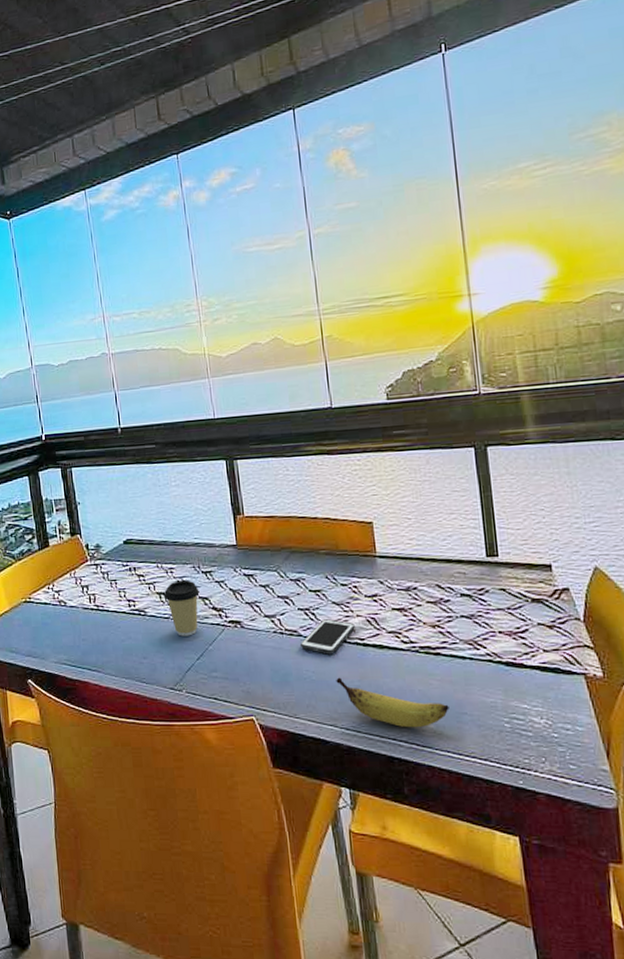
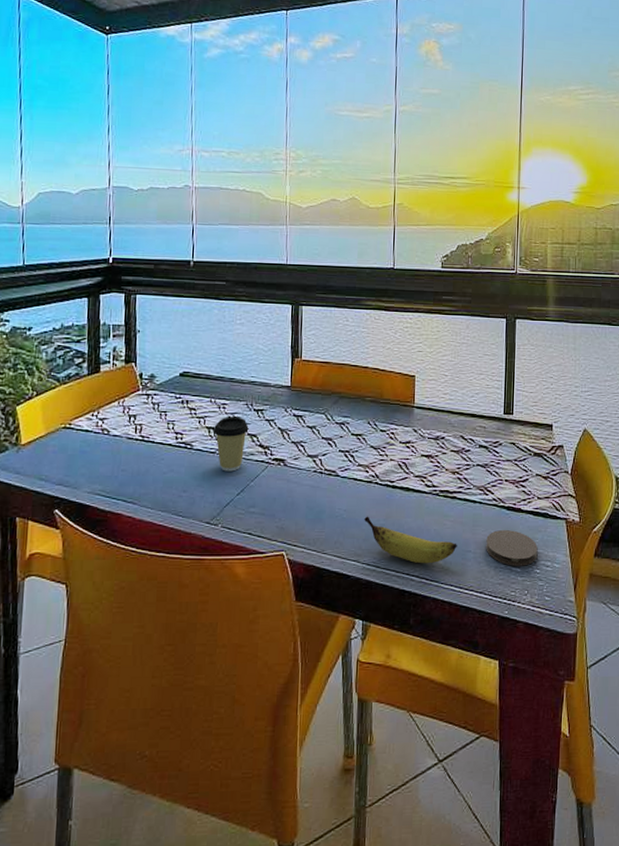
cell phone: present [301,619,355,655] -> none [337,462,387,495]
coaster: none [484,689,553,730] -> present [486,530,538,566]

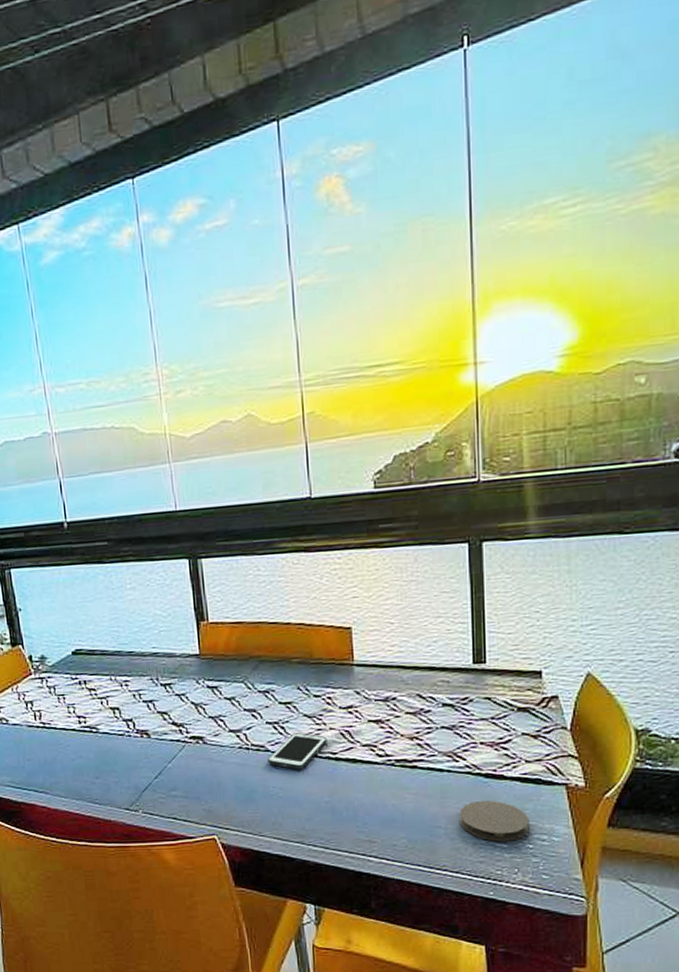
coffee cup: present [212,416,249,472] -> none [117,693,158,754]
cell phone: none [337,462,387,495] -> present [268,733,327,770]
banana: present [364,516,457,564] -> none [305,793,423,843]

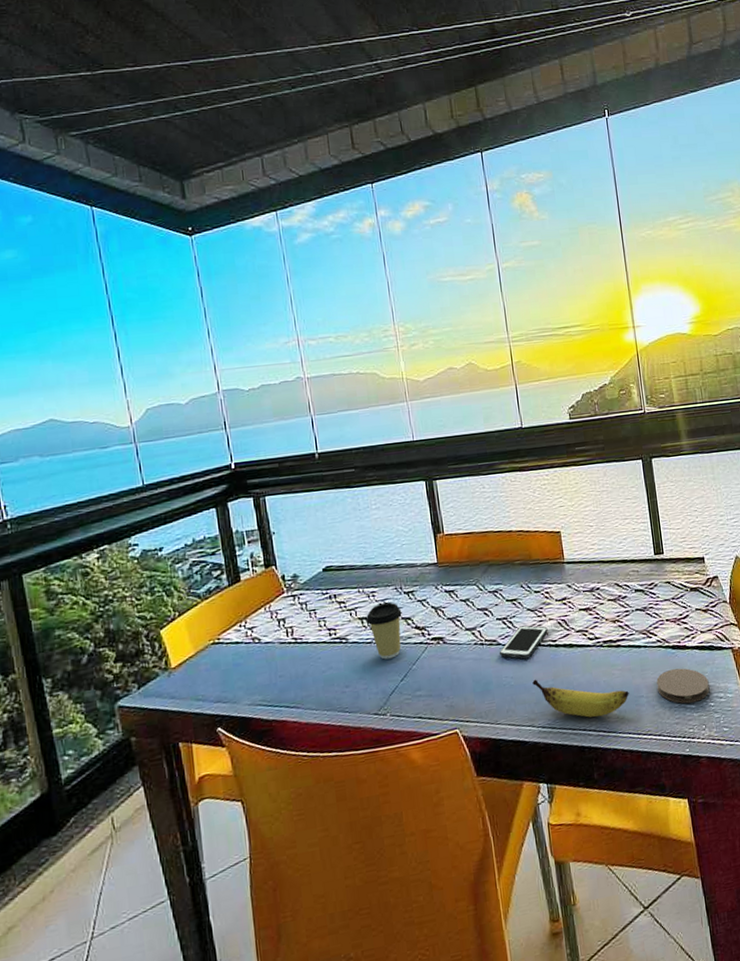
coffee cup: none [117,693,158,754] -> present [365,602,402,660]
banana: none [305,793,423,843] -> present [532,679,629,718]

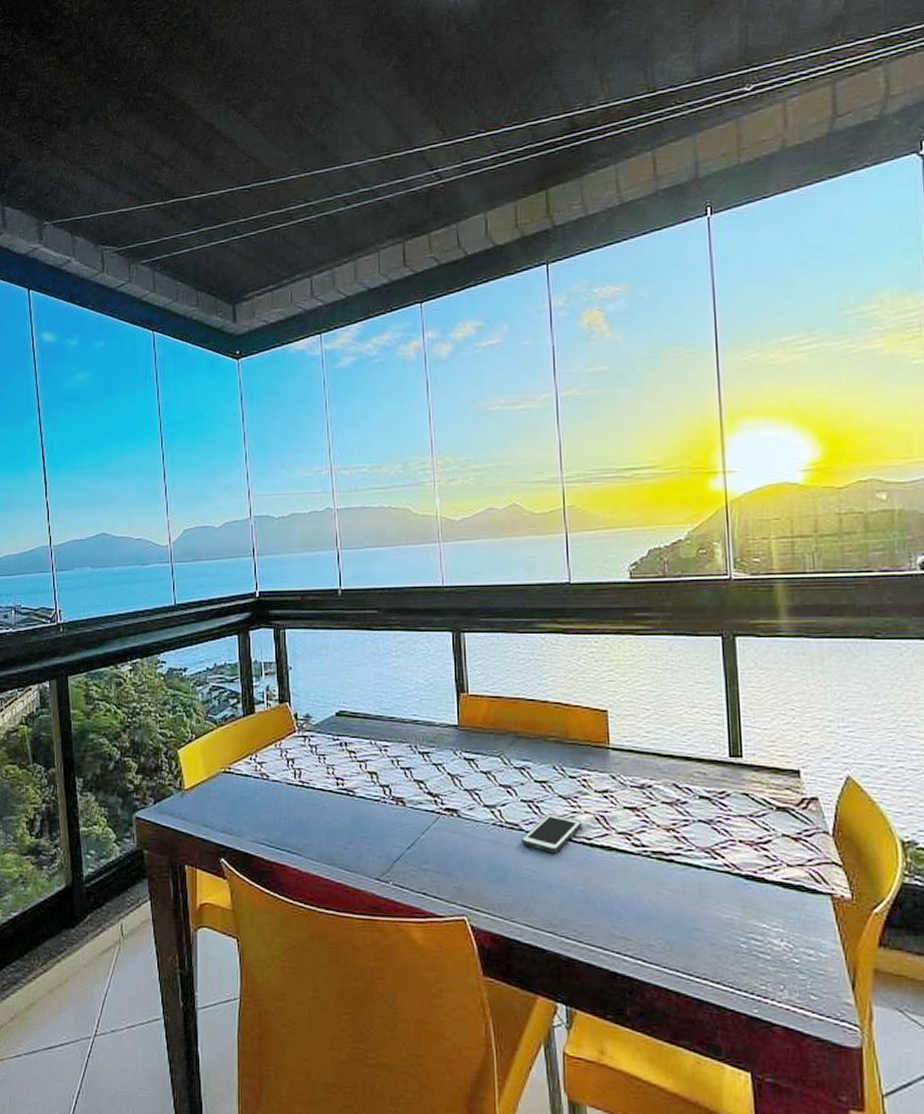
coffee cup: present [365,602,402,660] -> none [375,760,415,822]
banana: present [532,679,629,718] -> none [558,879,681,942]
coaster: present [656,668,710,704] -> none [719,904,794,953]

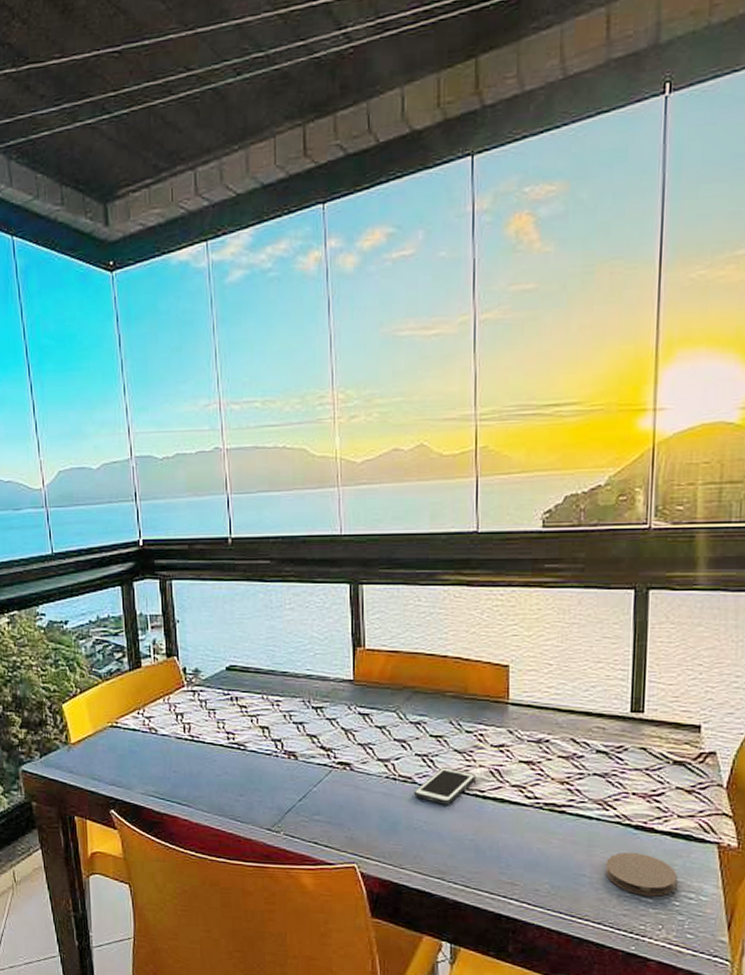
coaster: none [719,904,794,953] -> present [606,853,678,897]

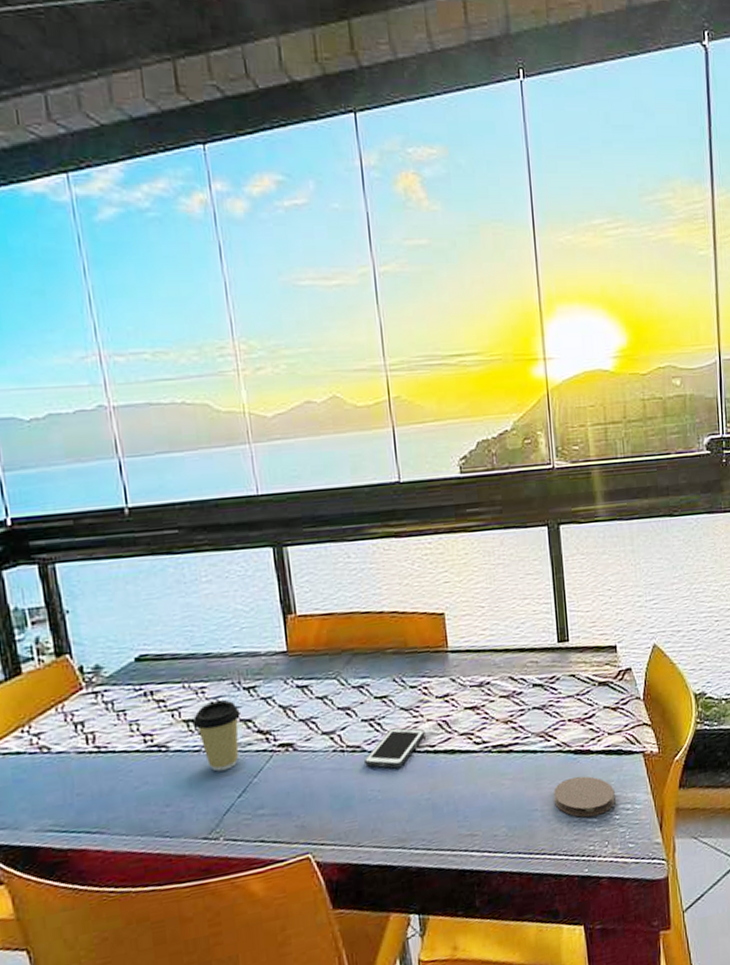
coffee cup: none [267,715,307,776] -> present [192,700,241,772]

